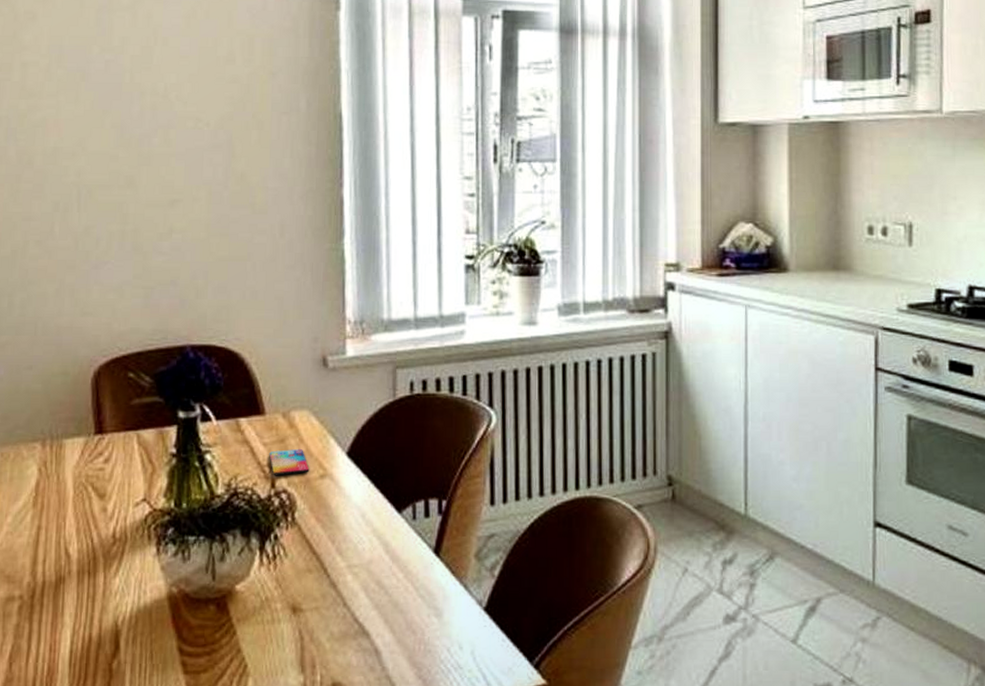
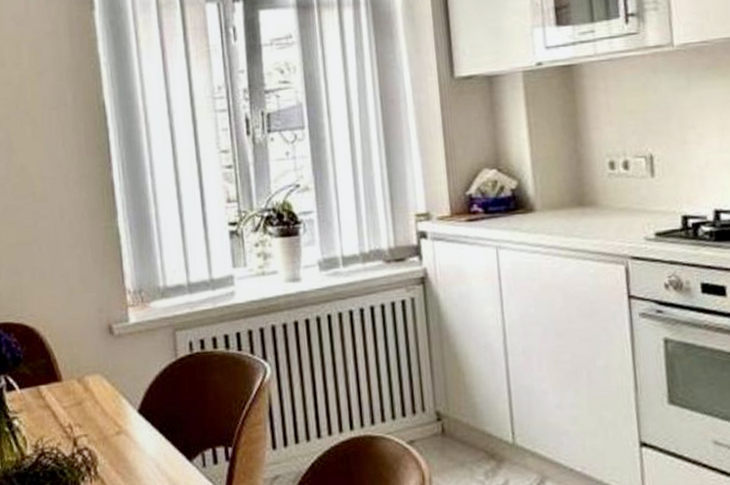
smartphone: present [269,448,310,476] -> none [69,409,106,436]

